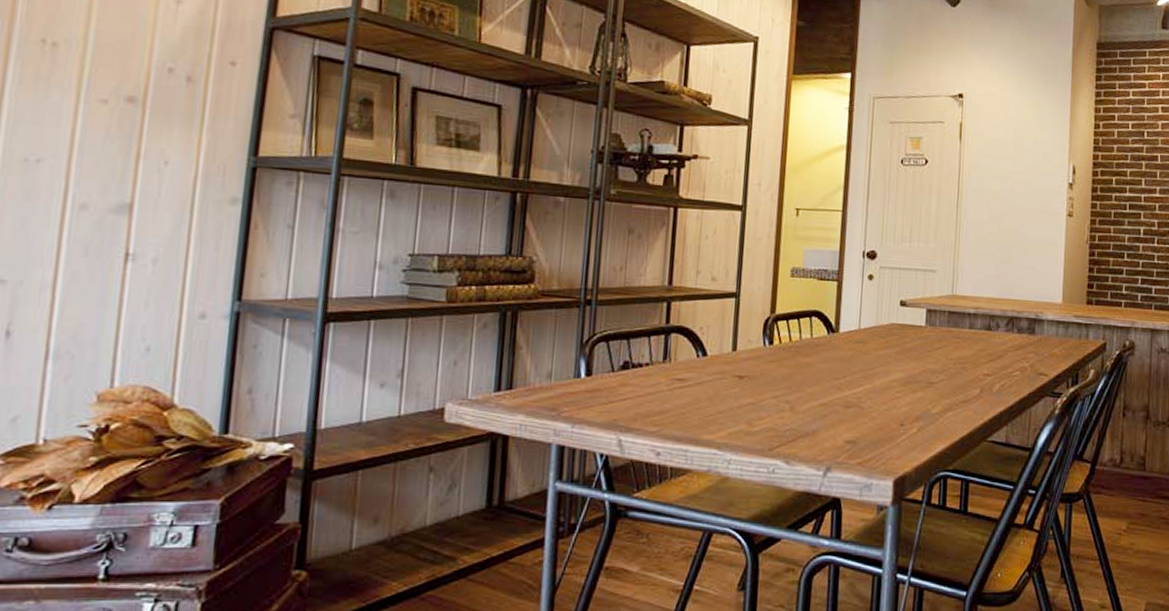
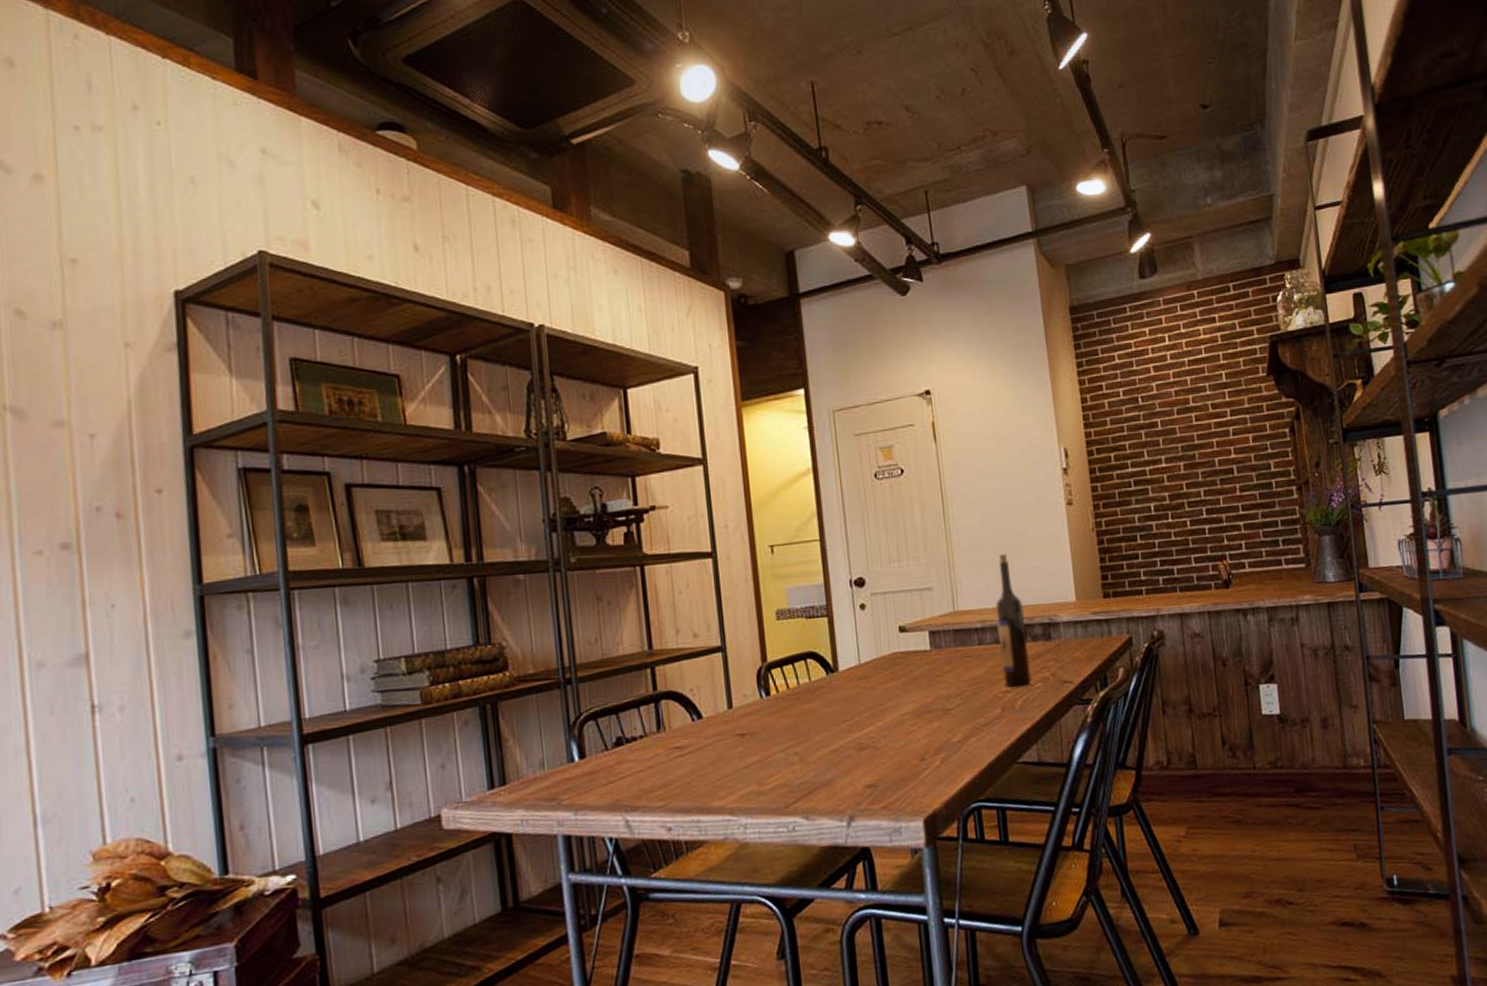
wine bottle: none [987,250,1014,372] -> present [995,553,1032,687]

